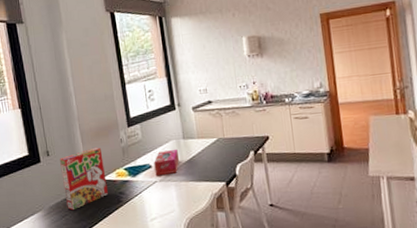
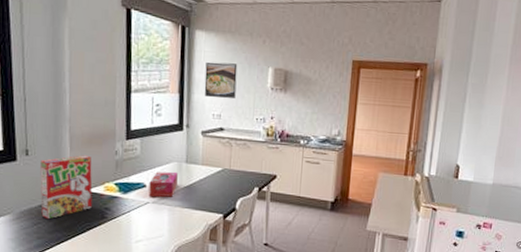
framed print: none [185,40,217,76] -> present [204,62,238,98]

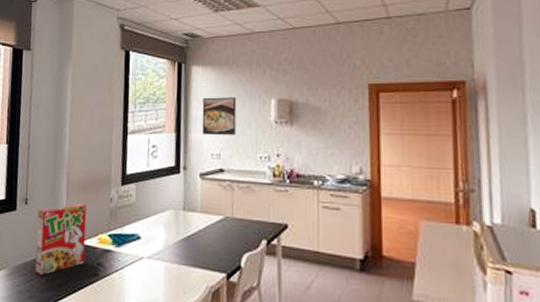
tissue box: present [148,171,178,198] -> none [143,221,175,252]

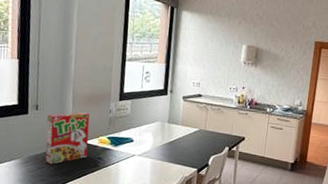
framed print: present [201,97,237,136] -> none [187,38,216,70]

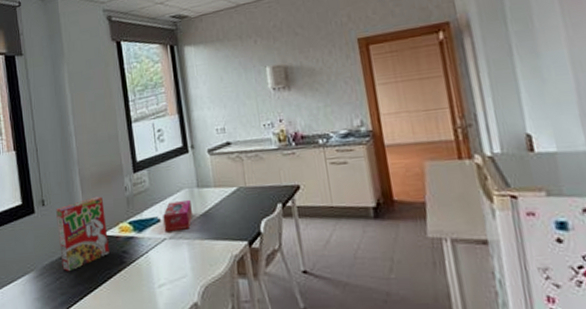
tissue box: none [135,129,161,152] -> present [163,199,193,233]

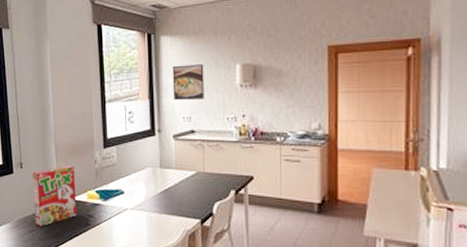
tissue box: present [163,199,193,233] -> none [127,177,154,204]
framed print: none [199,71,237,113] -> present [172,64,204,101]

